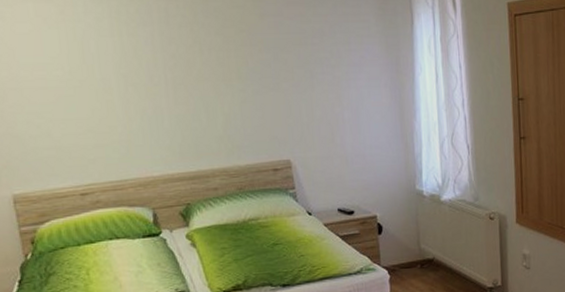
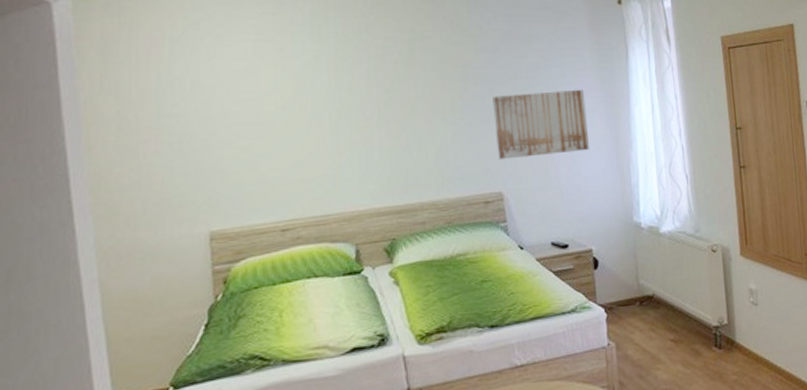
wall art: none [278,57,375,128] -> present [492,89,590,160]

